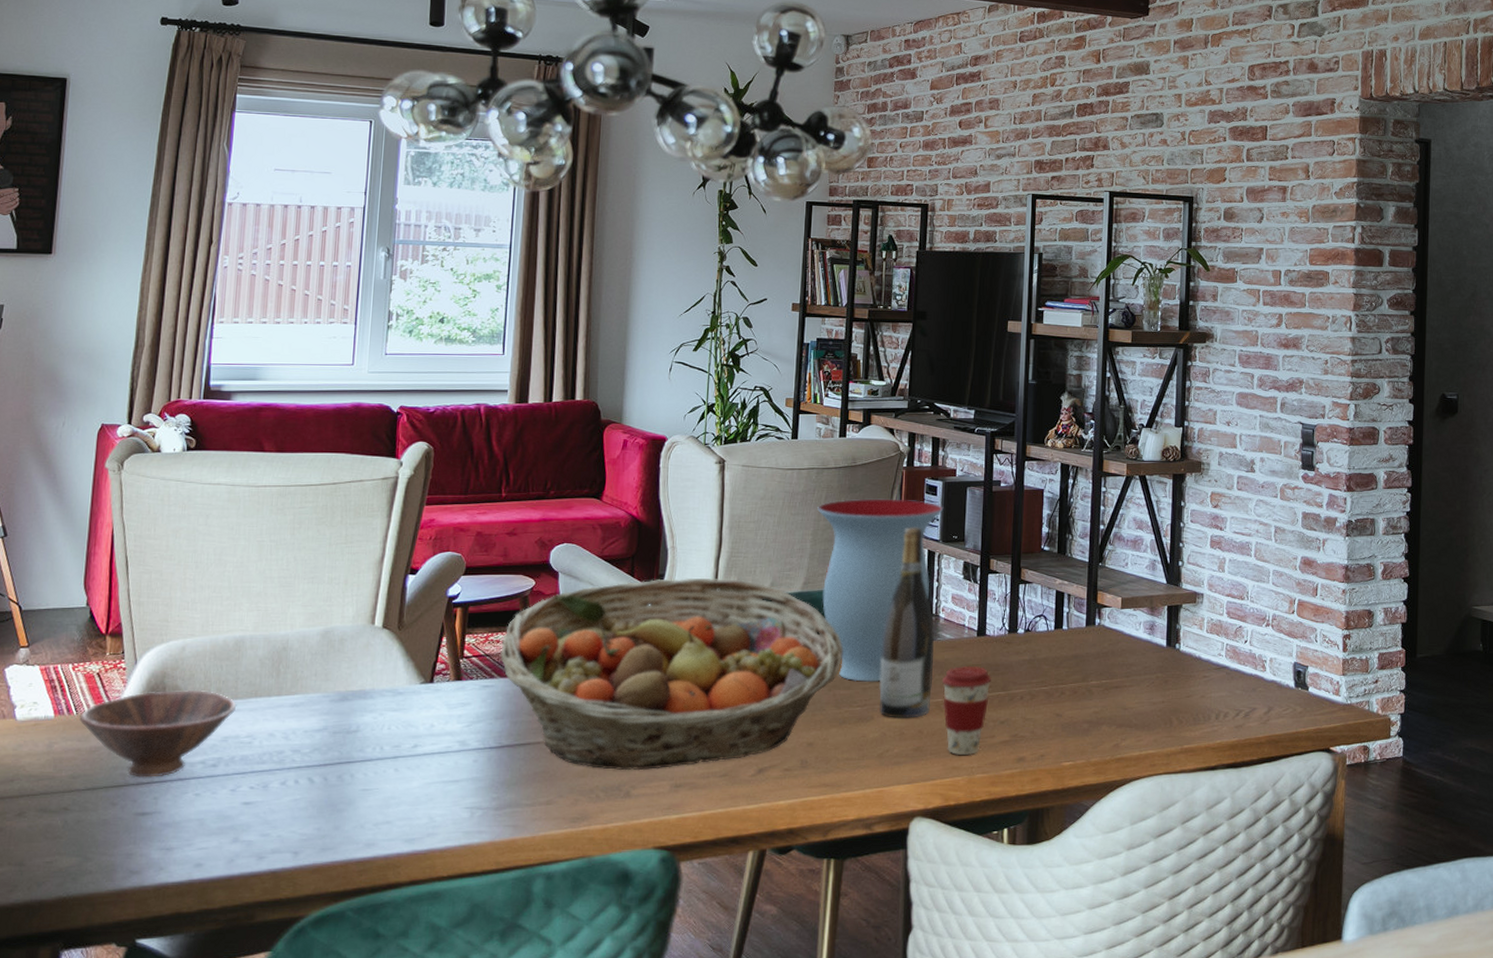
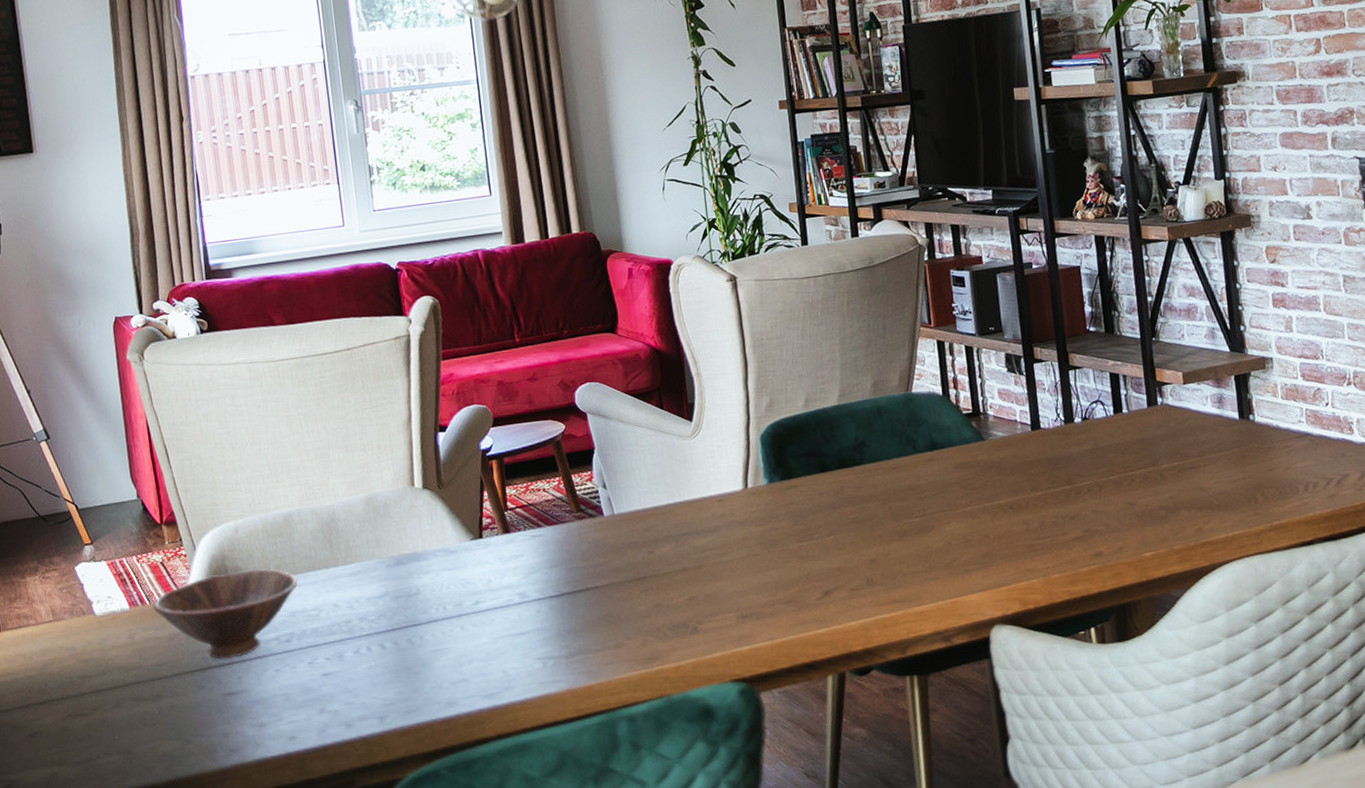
fruit basket: present [500,577,844,771] -> none [542,399,893,607]
vase: present [817,498,944,682] -> none [841,294,975,492]
wine bottle: present [879,528,935,718] -> none [930,323,993,525]
coffee cup: present [942,665,991,755] -> none [1001,461,1054,557]

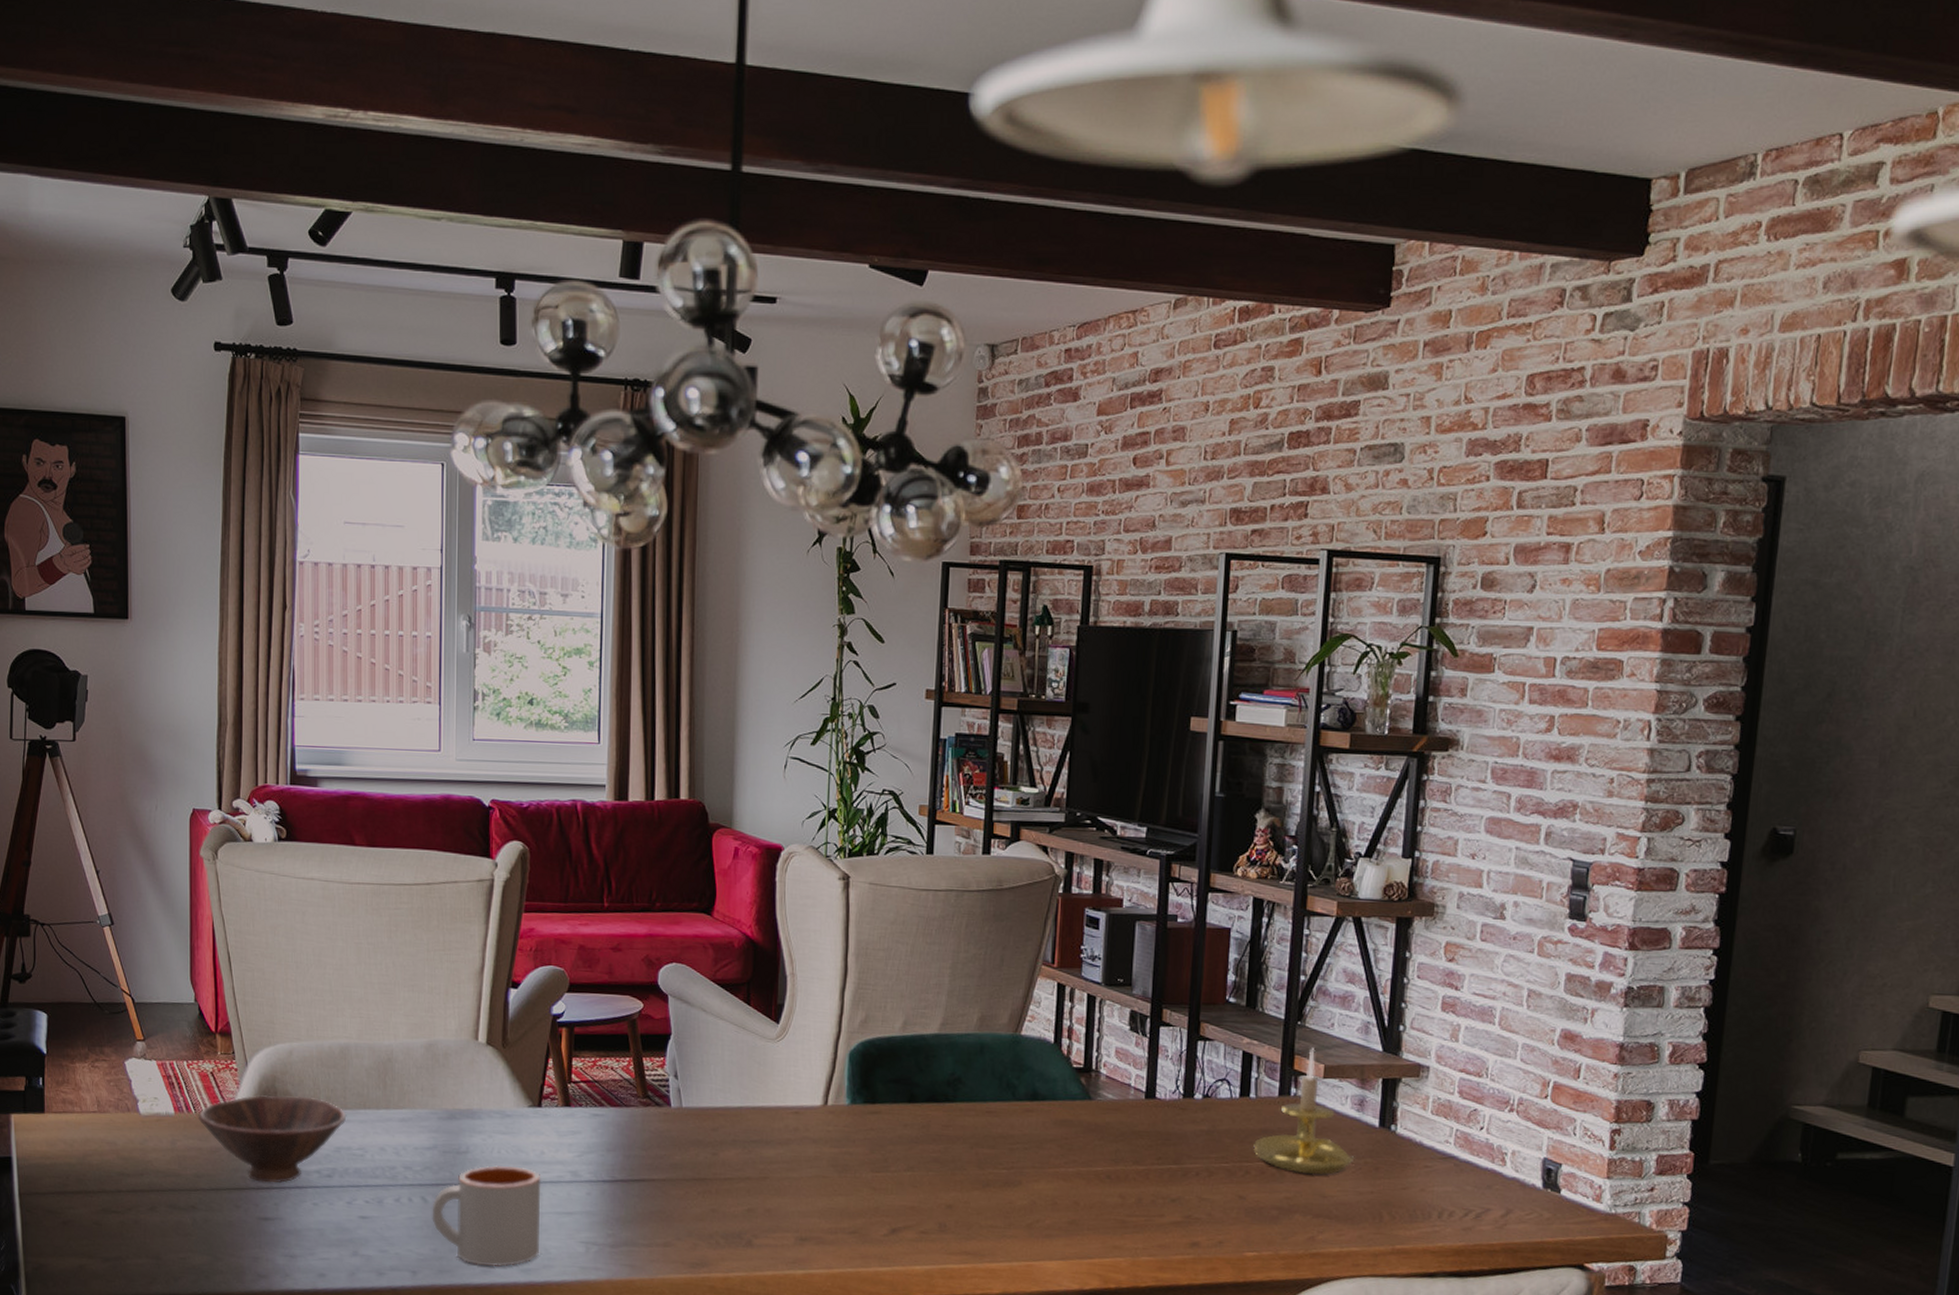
mug: none [390,598,499,700] -> present [432,1165,541,1267]
candle holder: none [1134,358,1224,473] -> present [1253,1047,1355,1175]

